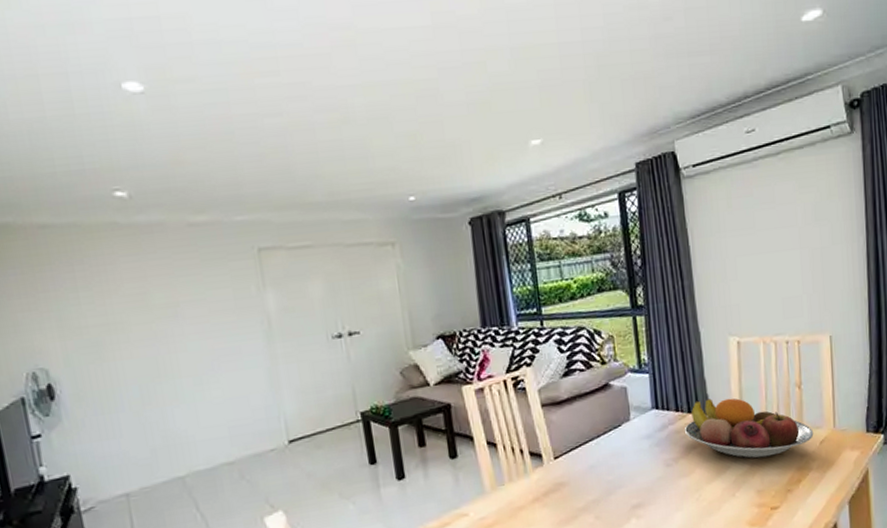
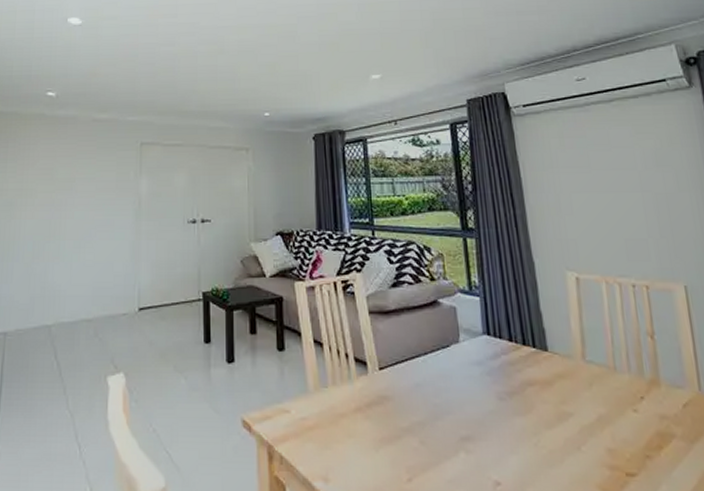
fruit bowl: present [685,398,814,459] -> none [519,333,675,411]

